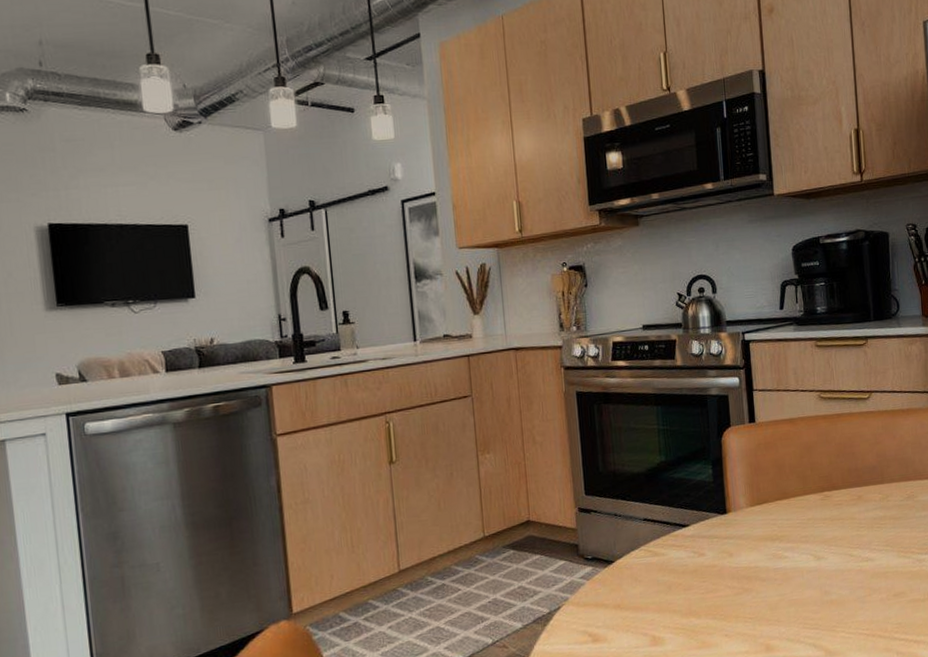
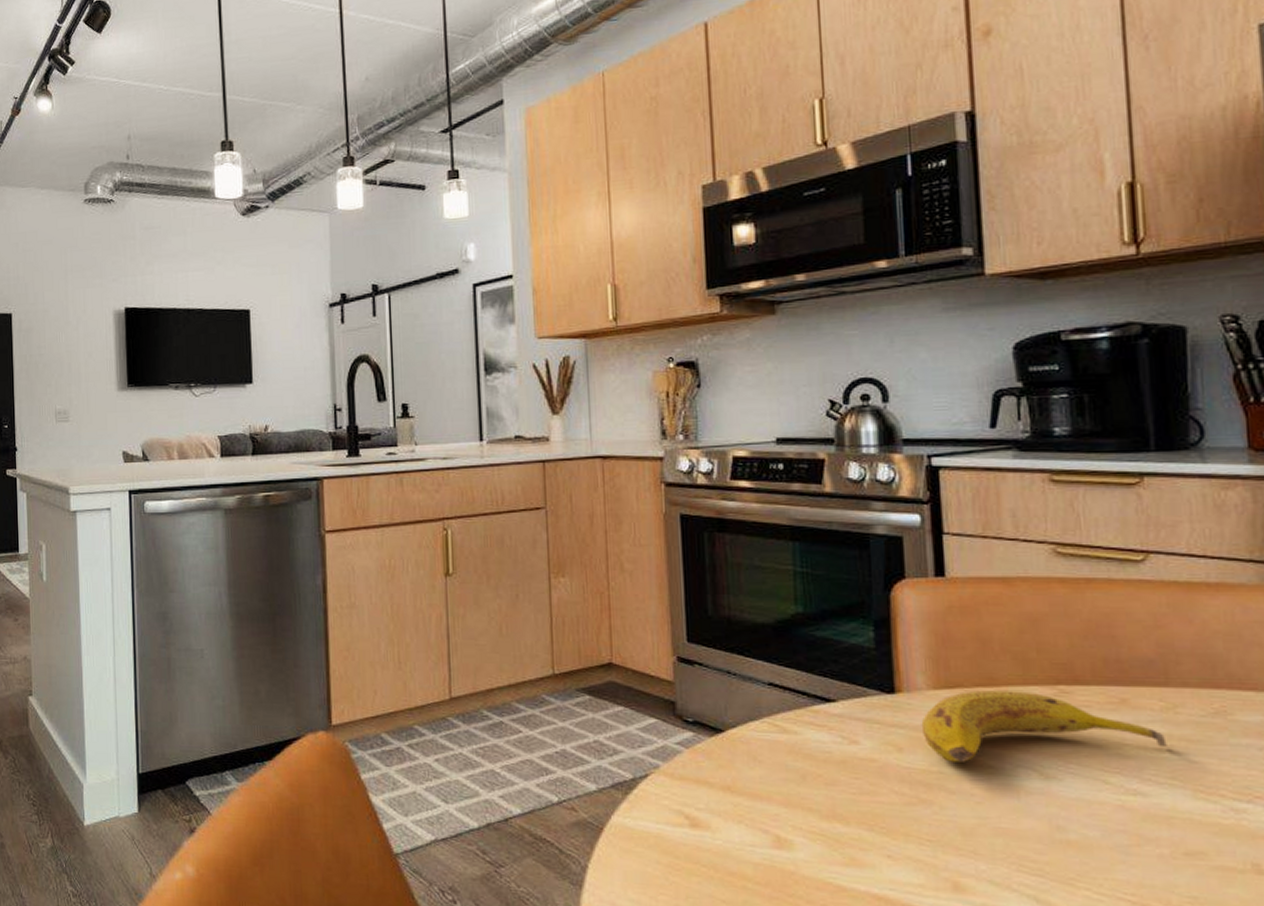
fruit: none [743,499,884,558] -> present [921,690,1167,762]

